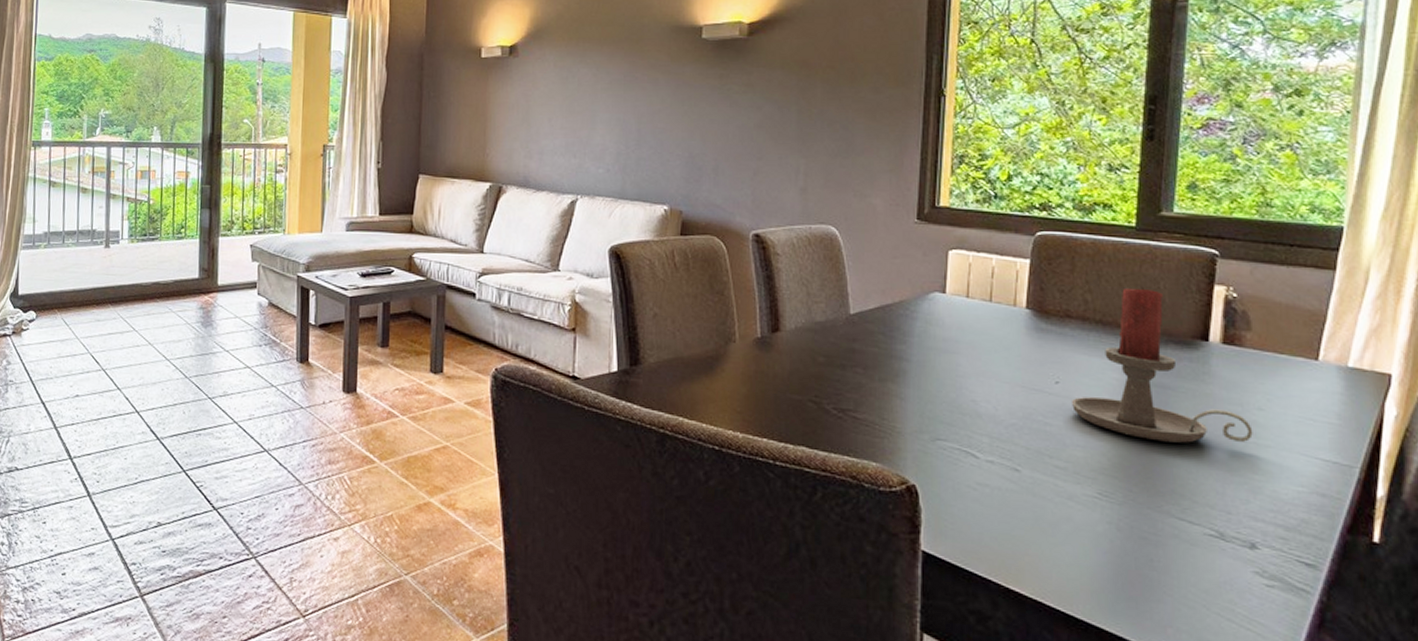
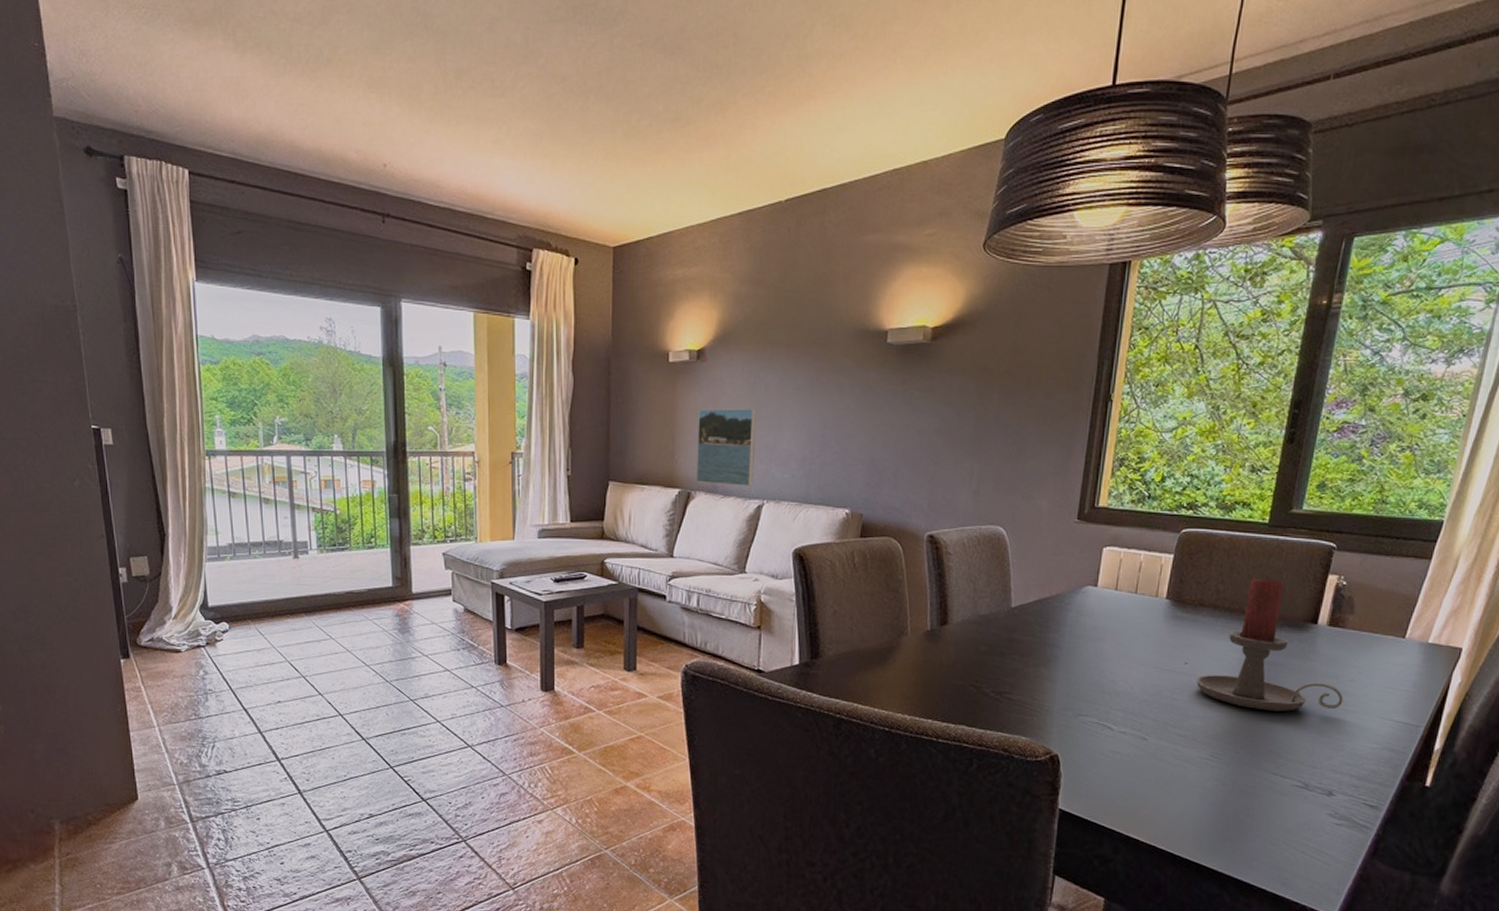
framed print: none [507,102,570,181] -> present [695,408,757,486]

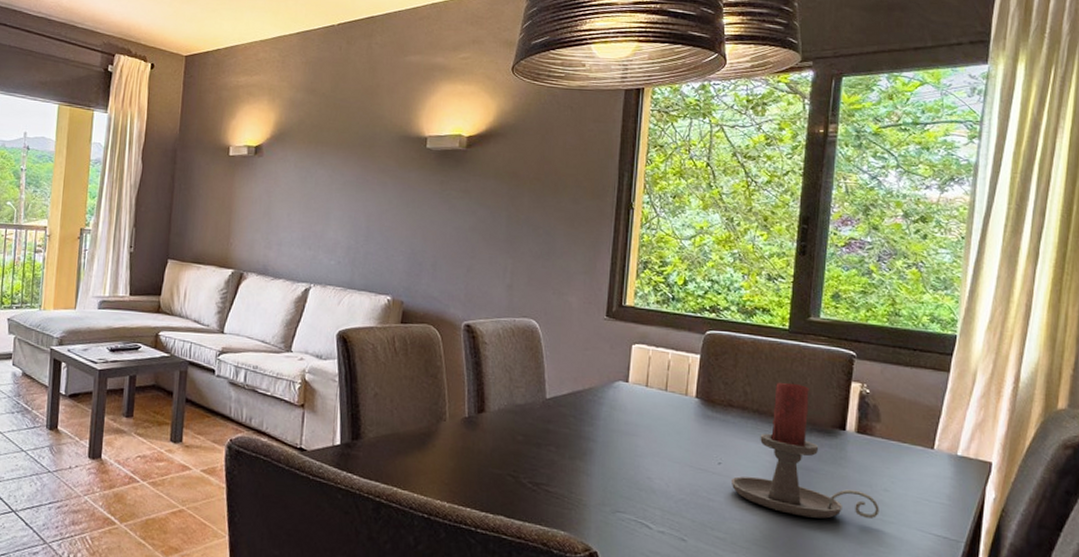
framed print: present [695,408,757,486] -> none [248,198,307,271]

